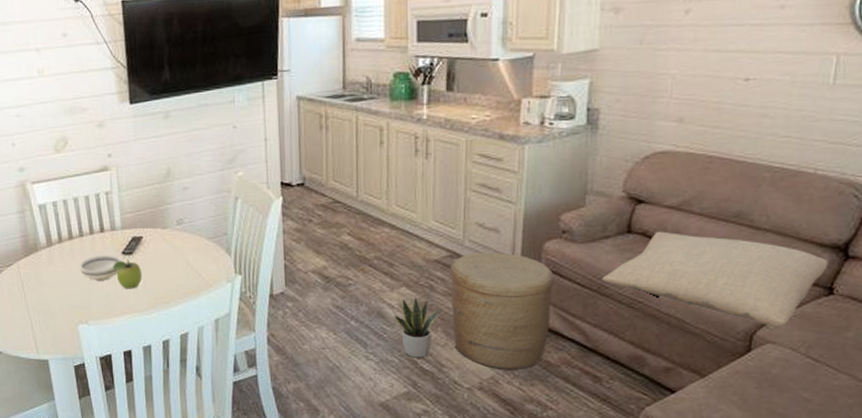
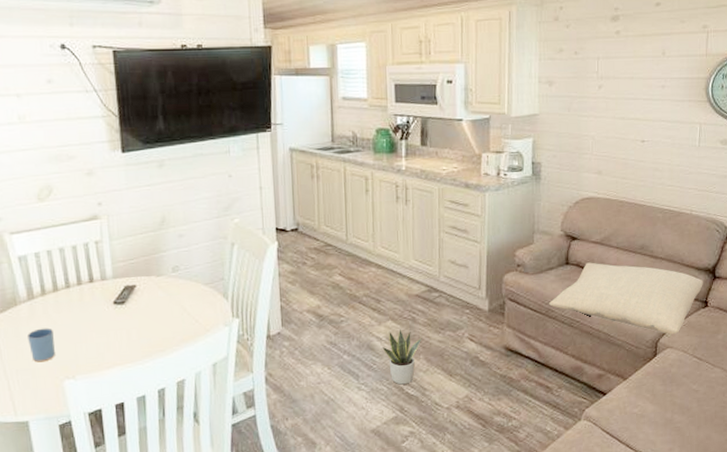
mug: none [47,274,71,306] -> present [28,327,55,362]
bowl: present [80,255,121,281] -> none [66,305,113,333]
fruit: present [112,260,143,289] -> none [102,309,136,340]
basket: present [449,252,554,369] -> none [428,285,513,388]

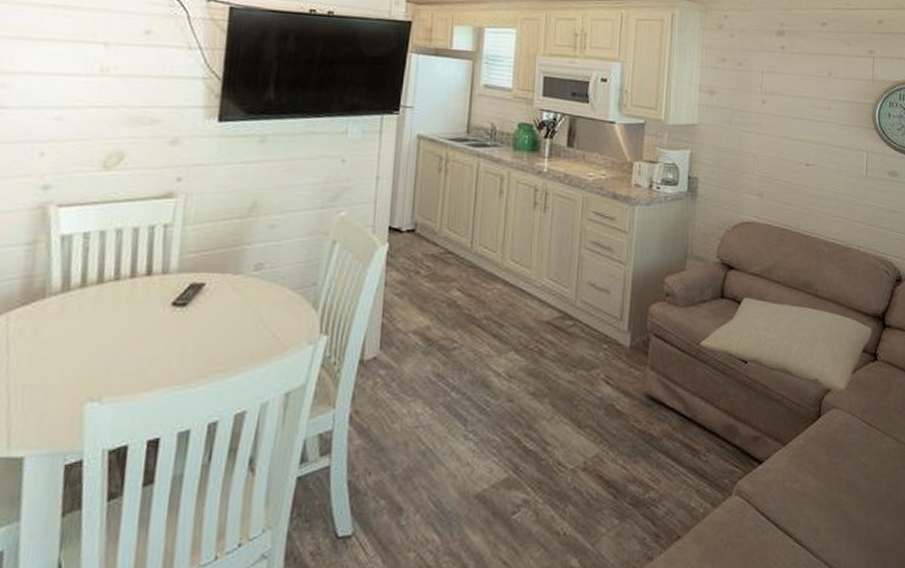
mug: present [28,327,55,362] -> none [48,330,86,376]
potted plant: present [382,329,422,385] -> none [499,363,549,436]

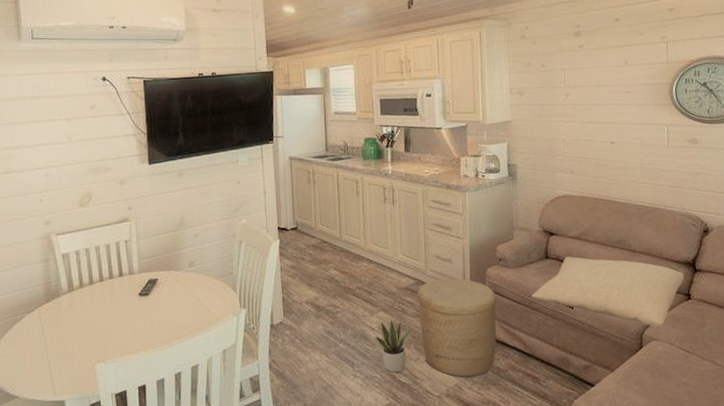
potted plant: none [499,363,549,436] -> present [375,319,412,373]
basket: none [559,314,658,445] -> present [416,278,497,377]

